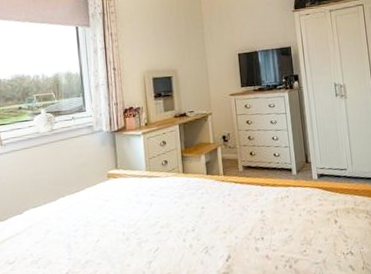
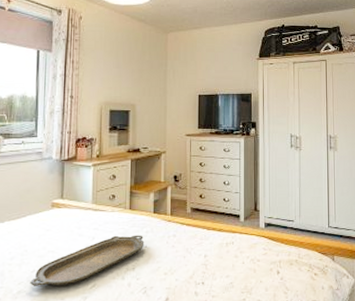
serving tray: none [96,197,201,255] -> present [30,235,145,287]

